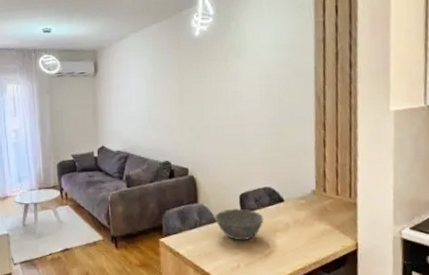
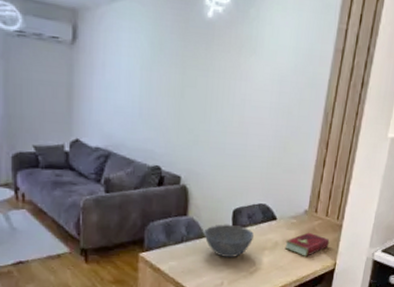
hardcover book: none [297,212,346,238] -> present [284,232,330,258]

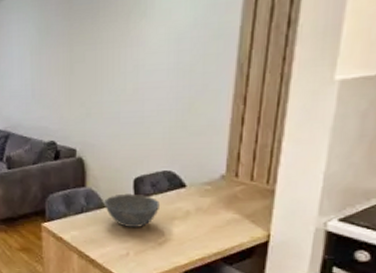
hardcover book: present [284,232,330,258] -> none [199,199,259,228]

